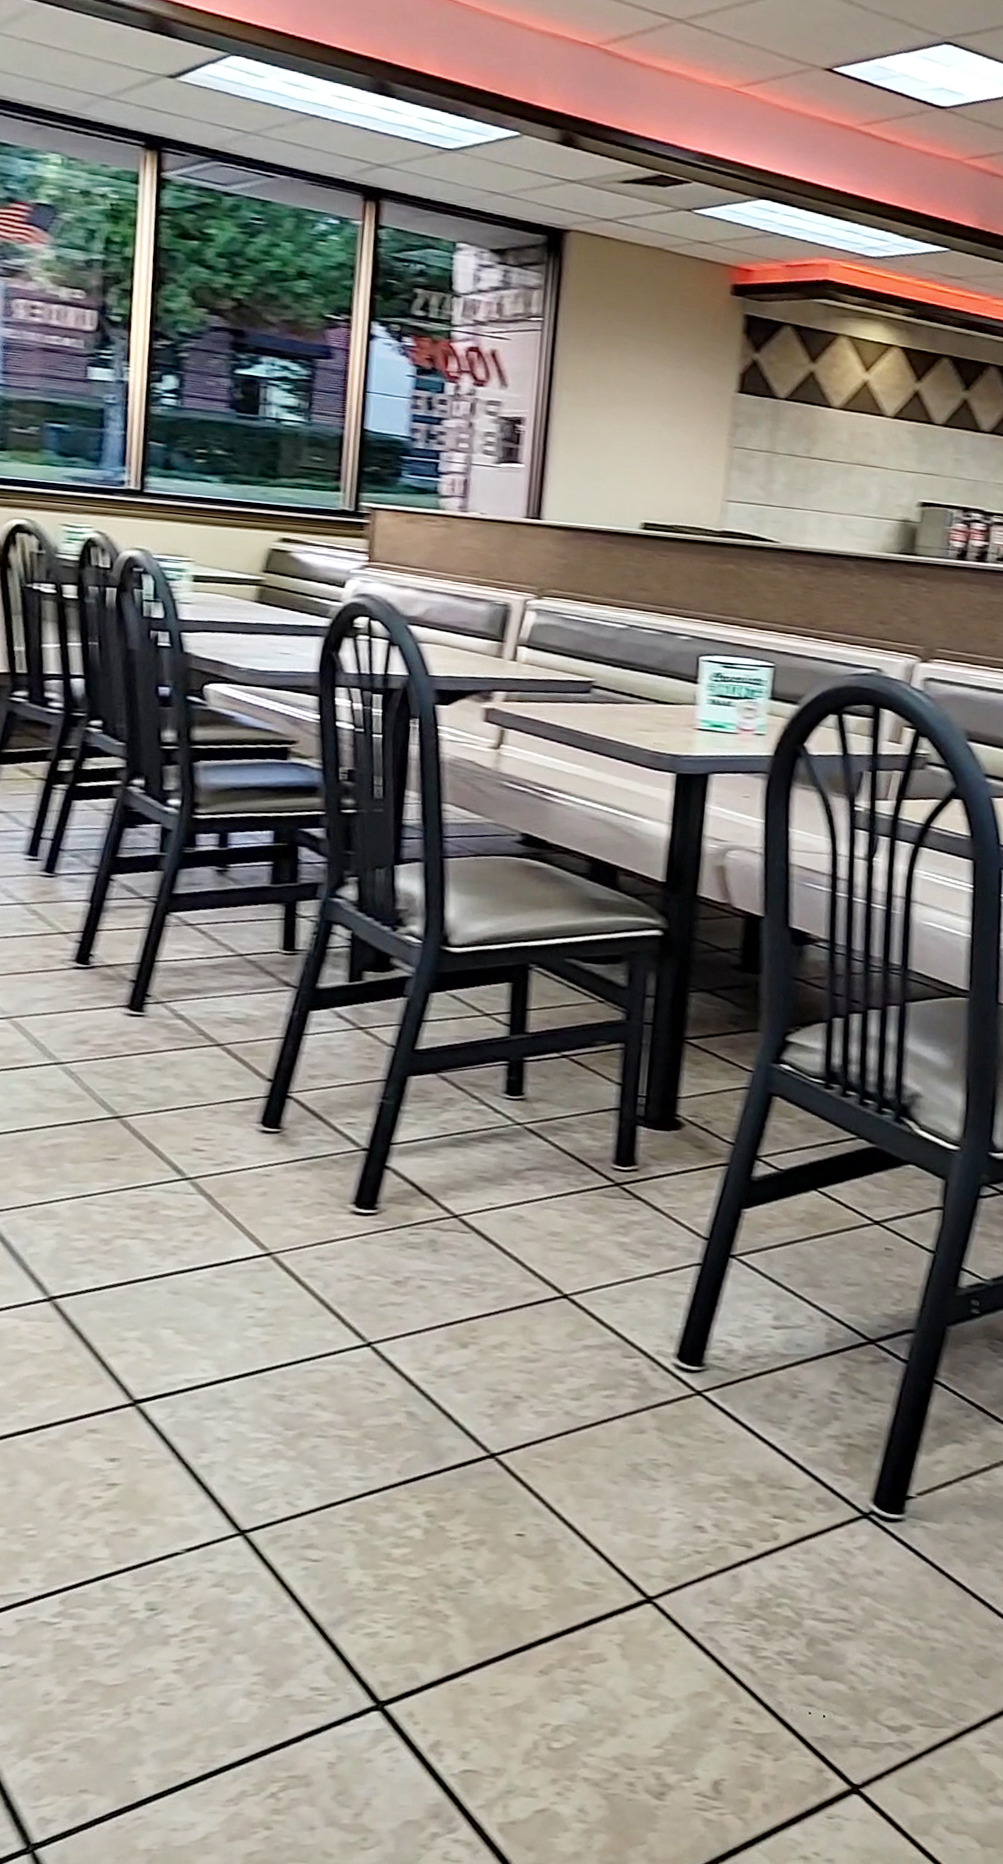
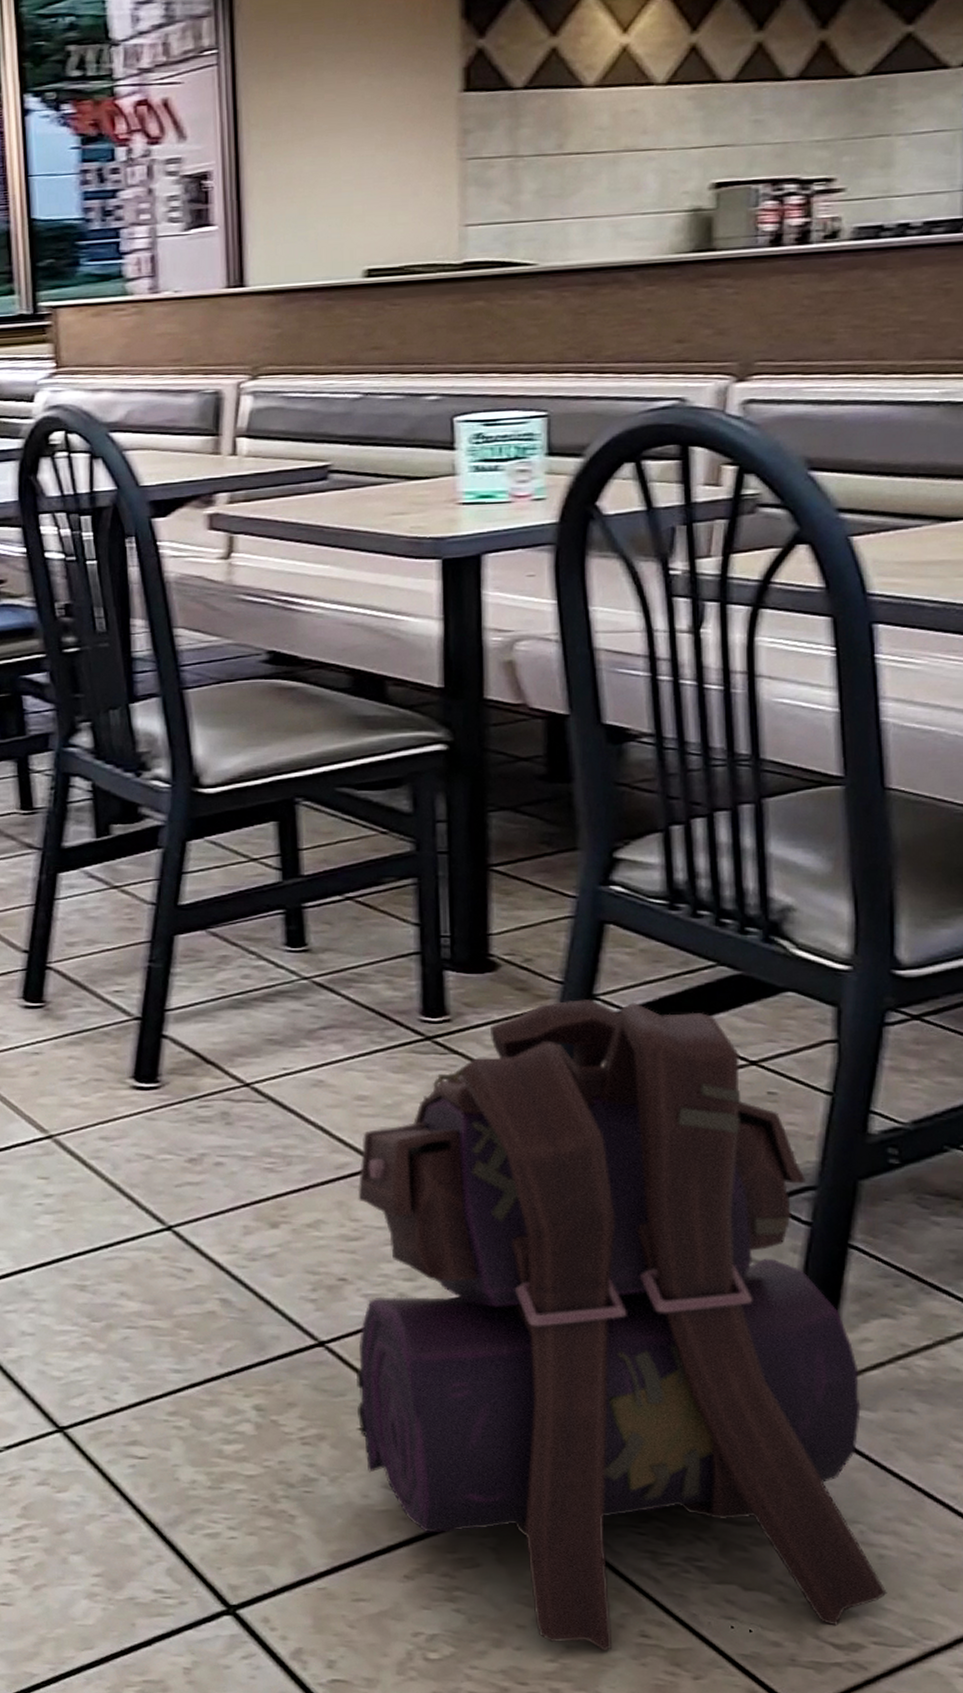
backpack: none [516,1159,935,1737] -> present [355,999,887,1651]

